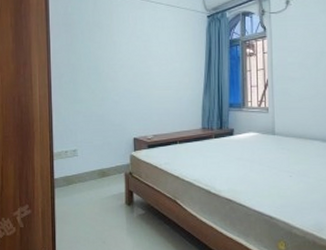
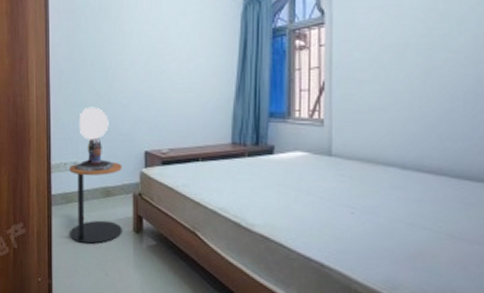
side table: none [70,147,116,217] -> present [69,161,122,244]
table lamp: none [74,103,109,157] -> present [75,107,115,172]

